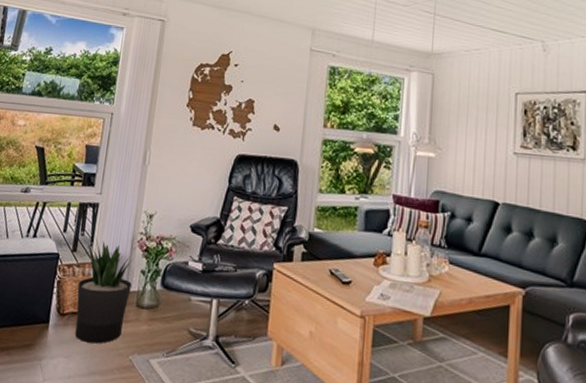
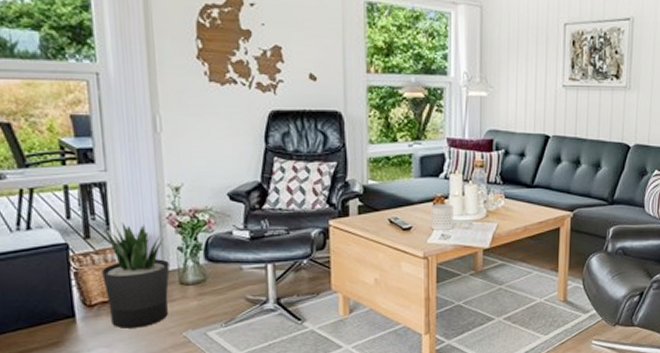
mug: none [370,260,395,291] -> present [431,203,454,231]

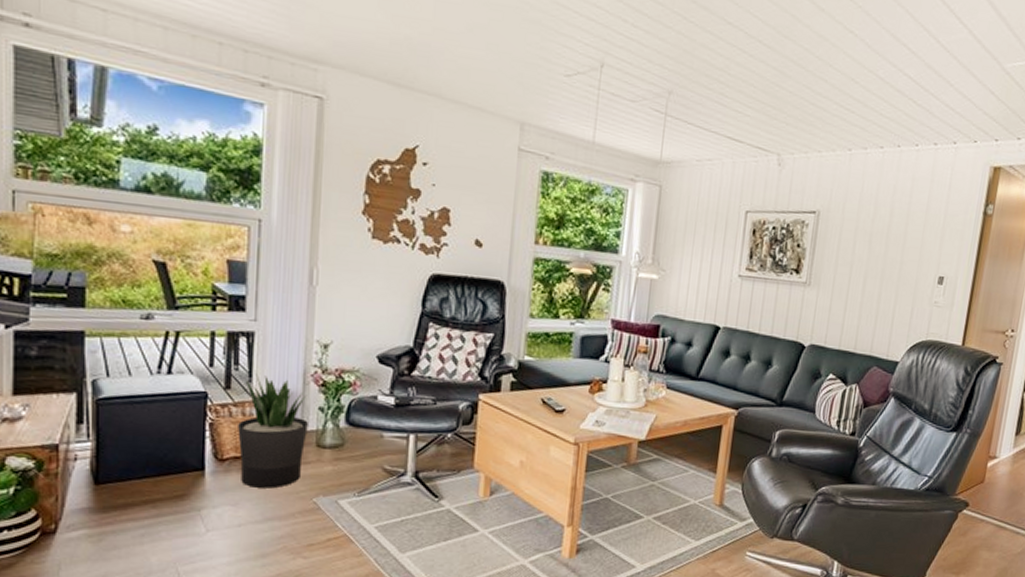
mug: present [431,203,454,231] -> none [585,387,611,418]

